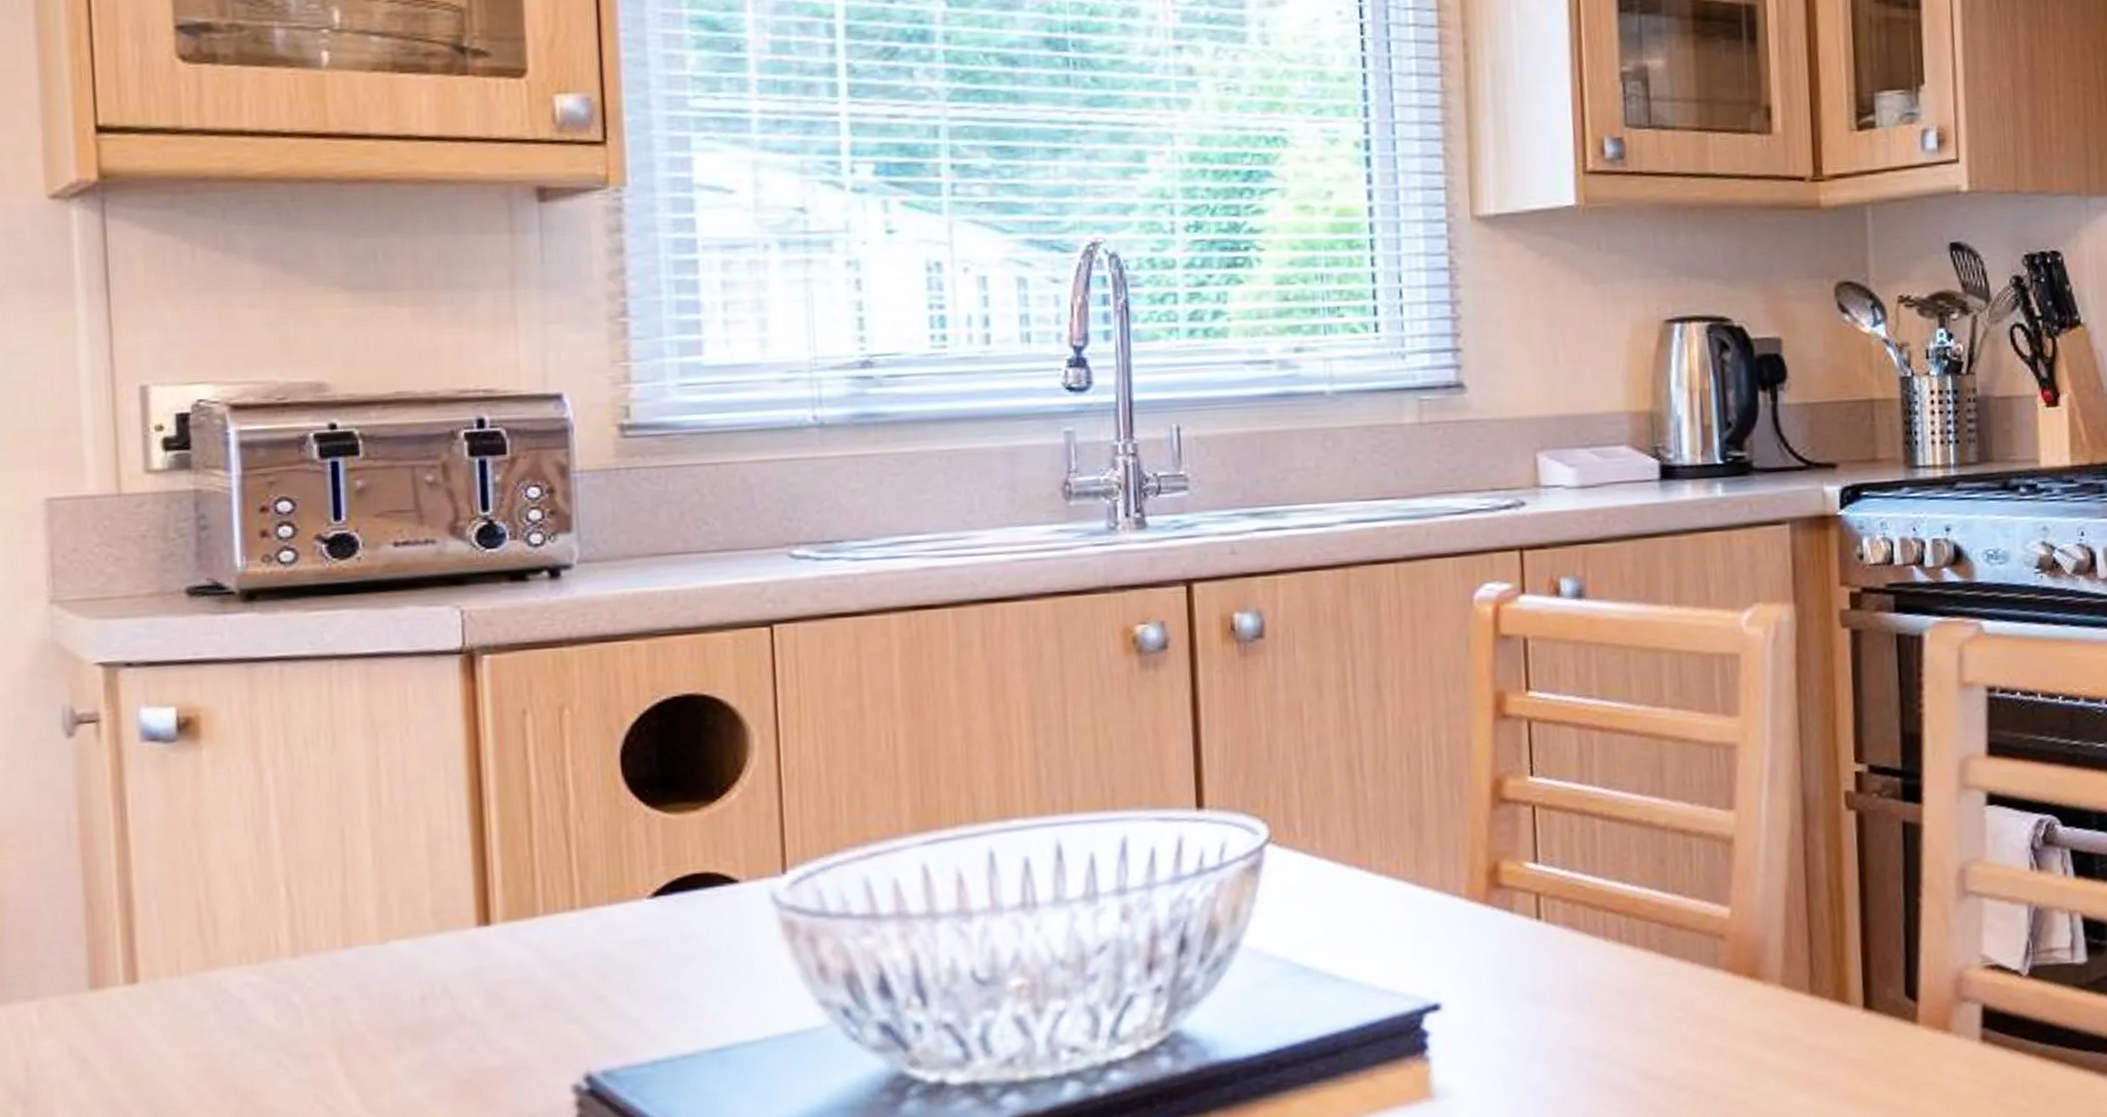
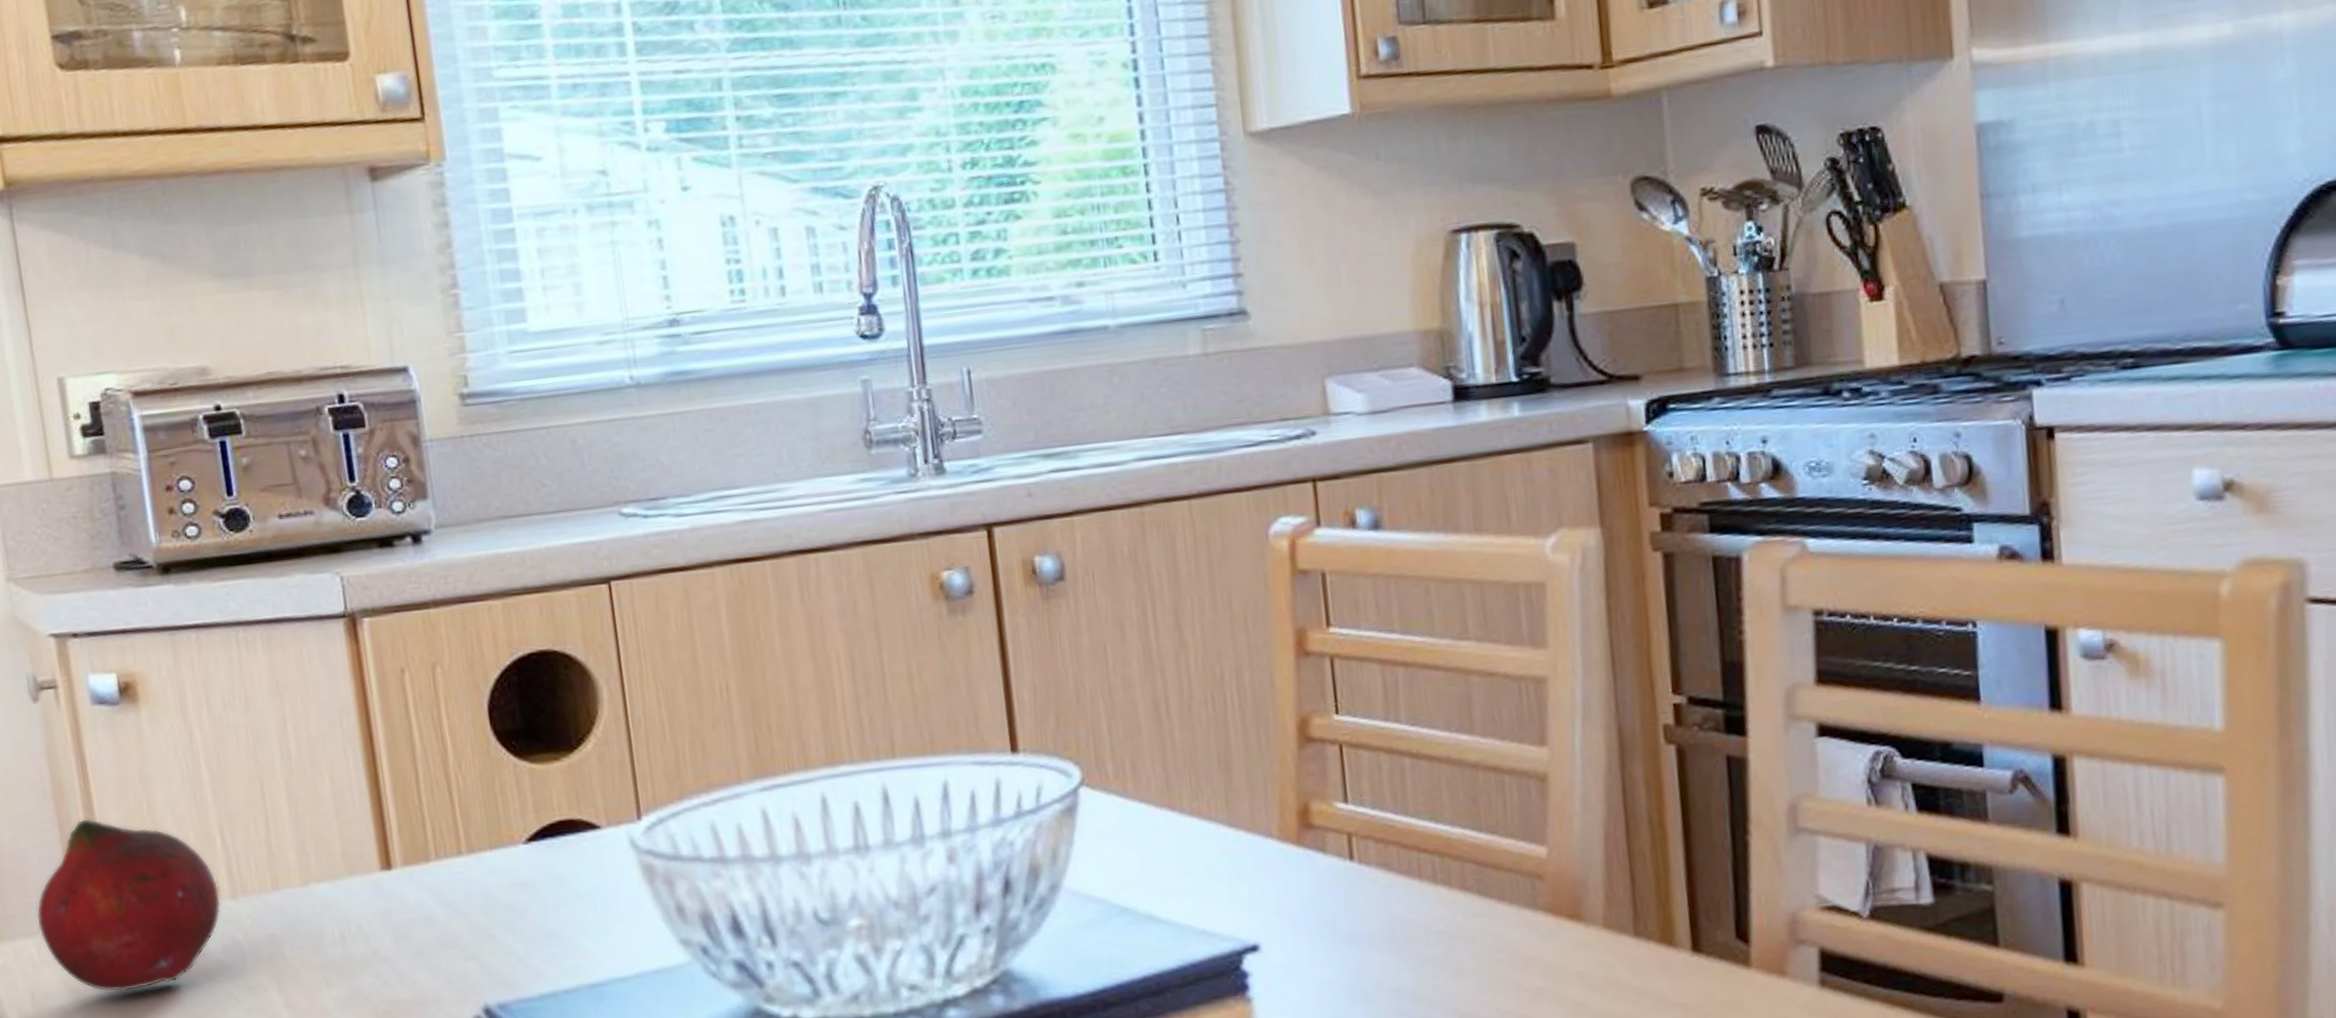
fruit: none [42,866,279,1062] -> present [36,818,221,993]

